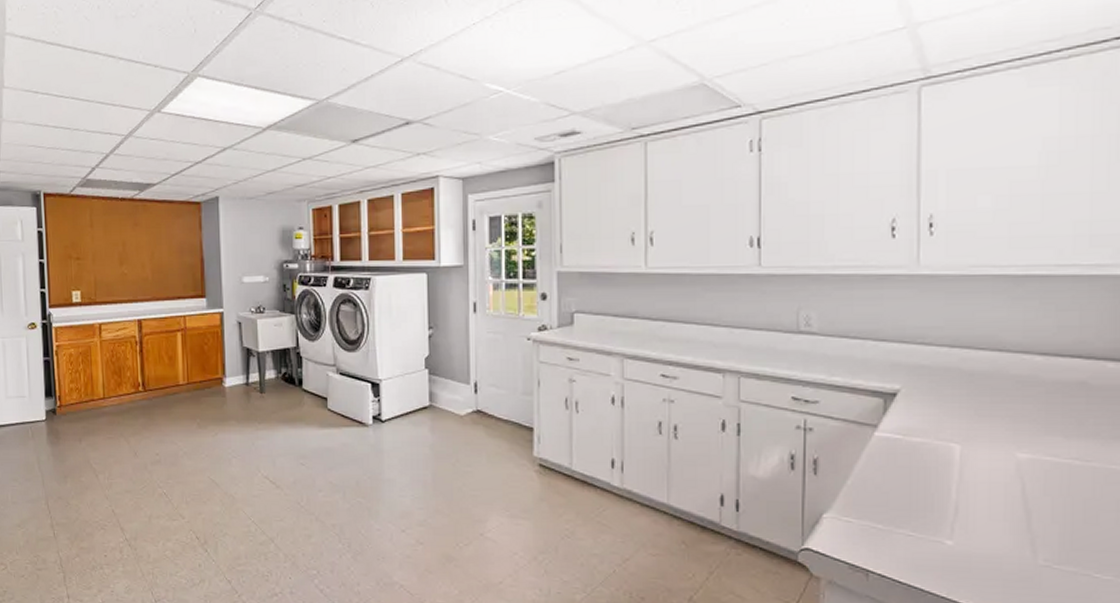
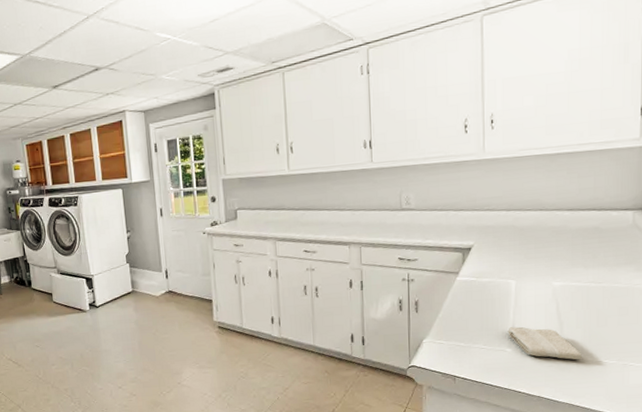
washcloth: none [947,510,1062,569] -> present [508,326,583,360]

